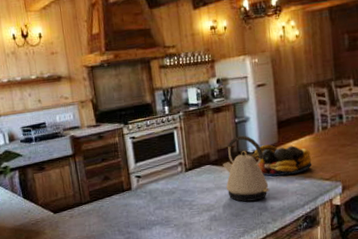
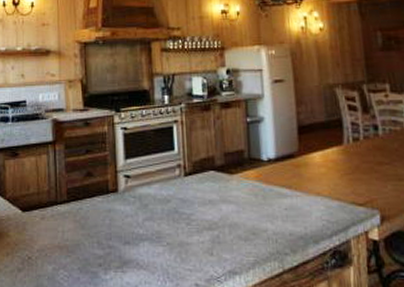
kettle: present [223,135,269,202] -> none [230,138,287,223]
fruit bowl: present [248,144,312,177] -> none [261,153,342,194]

